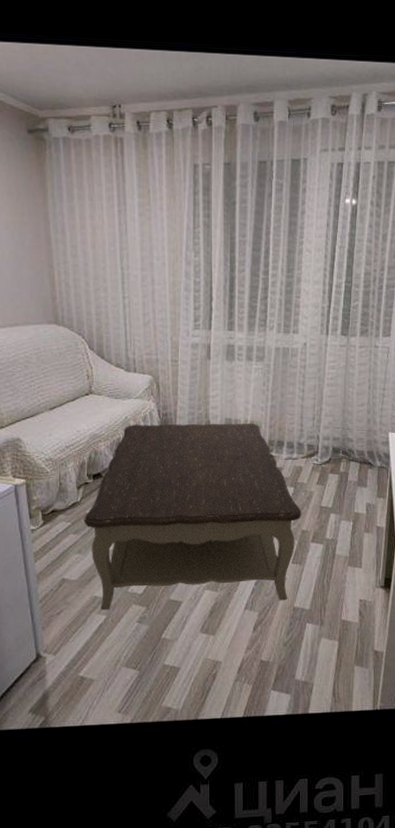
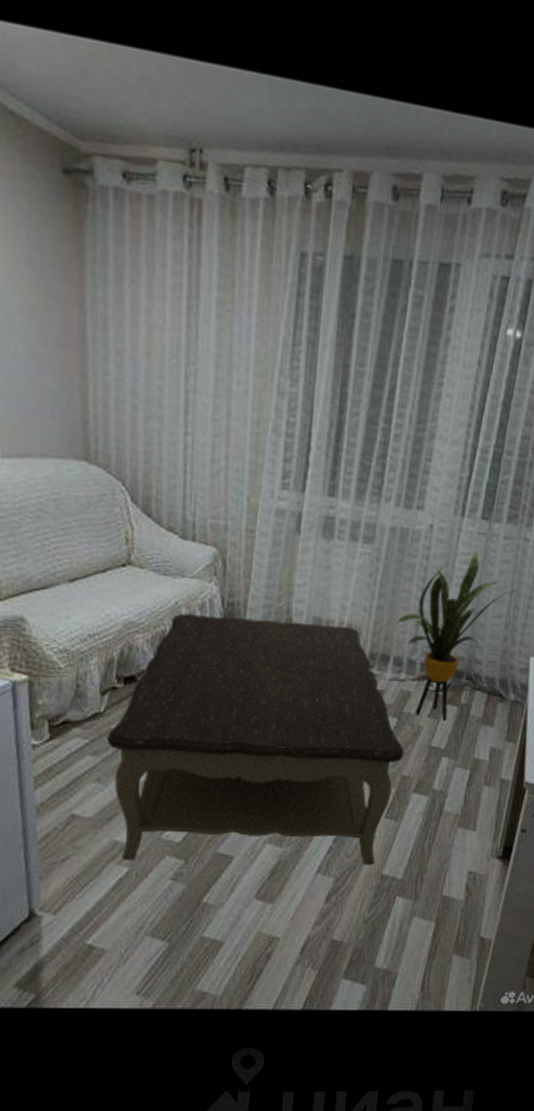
house plant: none [286,359,373,486] -> present [396,551,516,721]

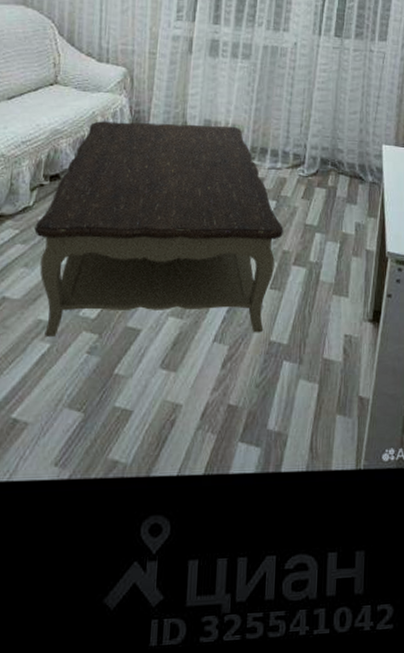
house plant: present [396,551,516,721] -> none [271,62,366,202]

